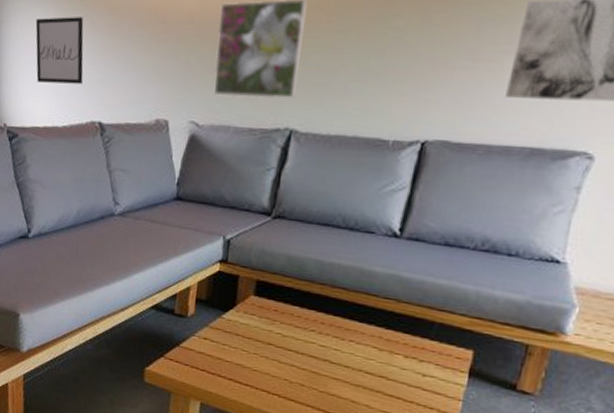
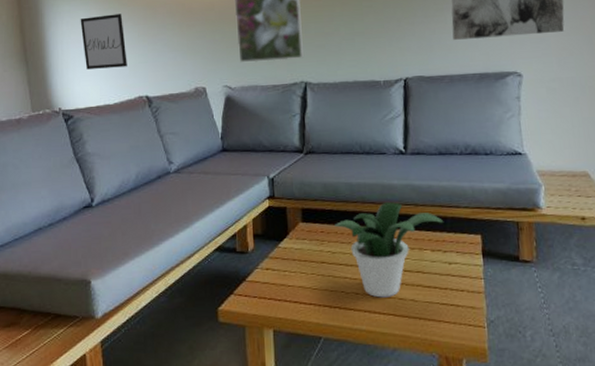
potted plant: none [292,291,430,398] -> present [334,202,444,298]

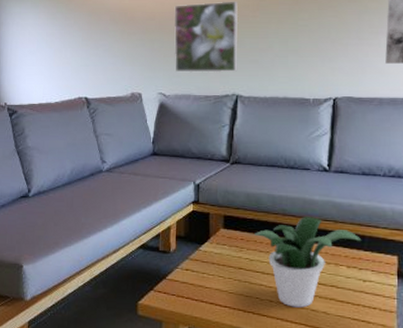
wall art: present [80,14,127,69] -> none [29,18,70,69]

